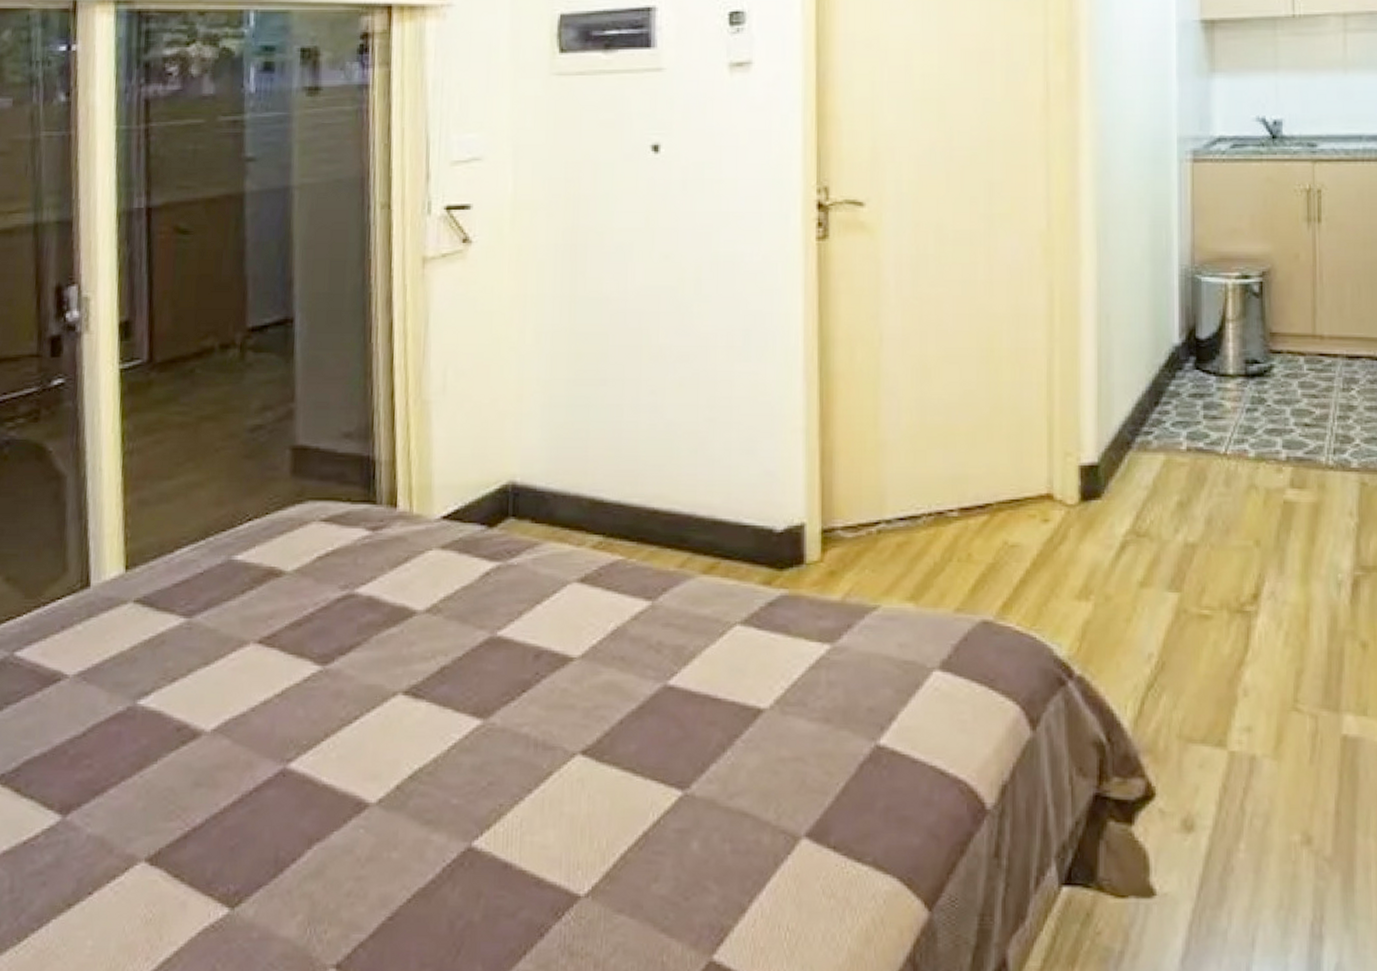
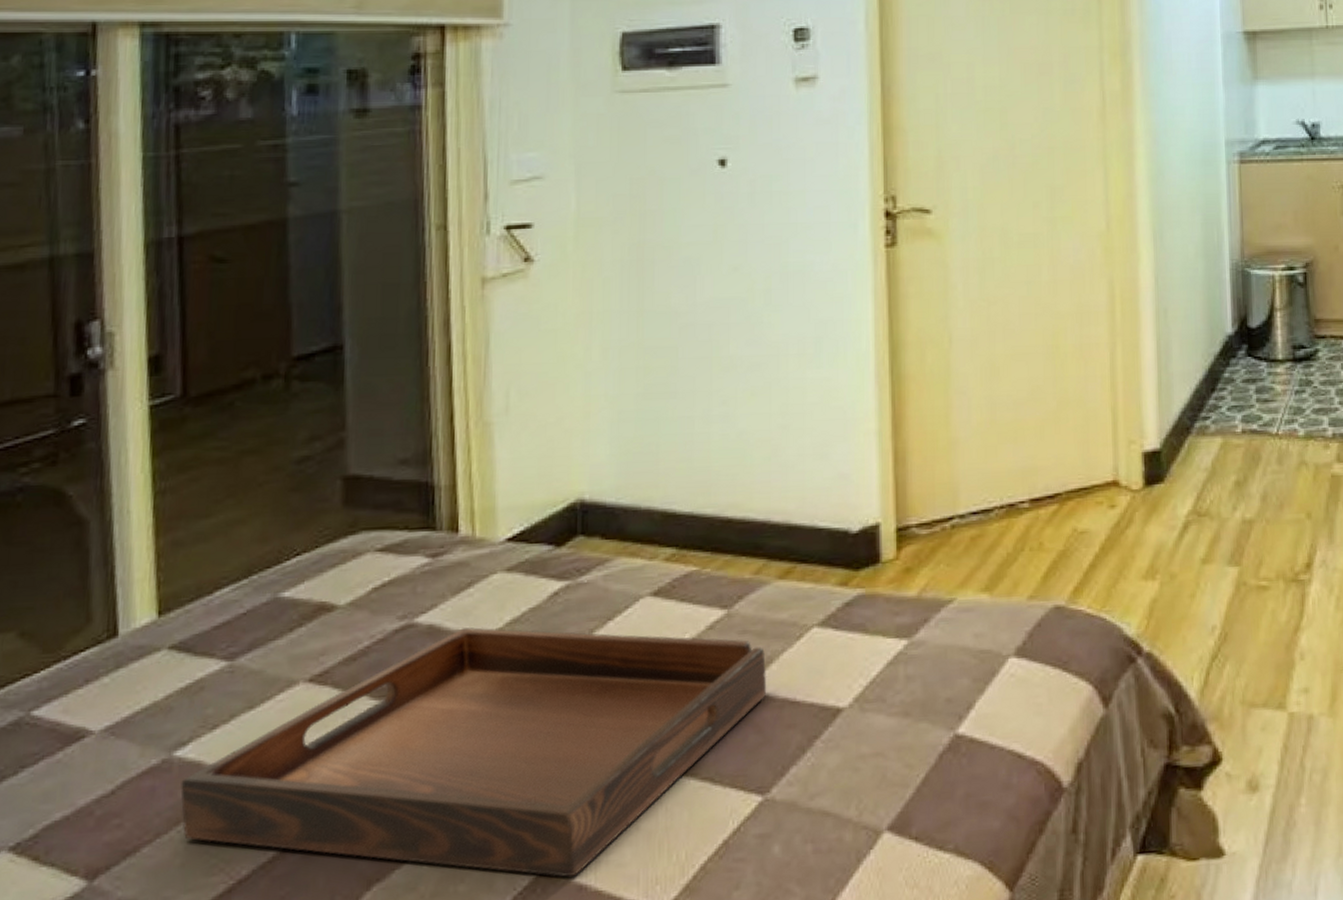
serving tray: none [143,601,688,854] -> present [180,627,766,878]

